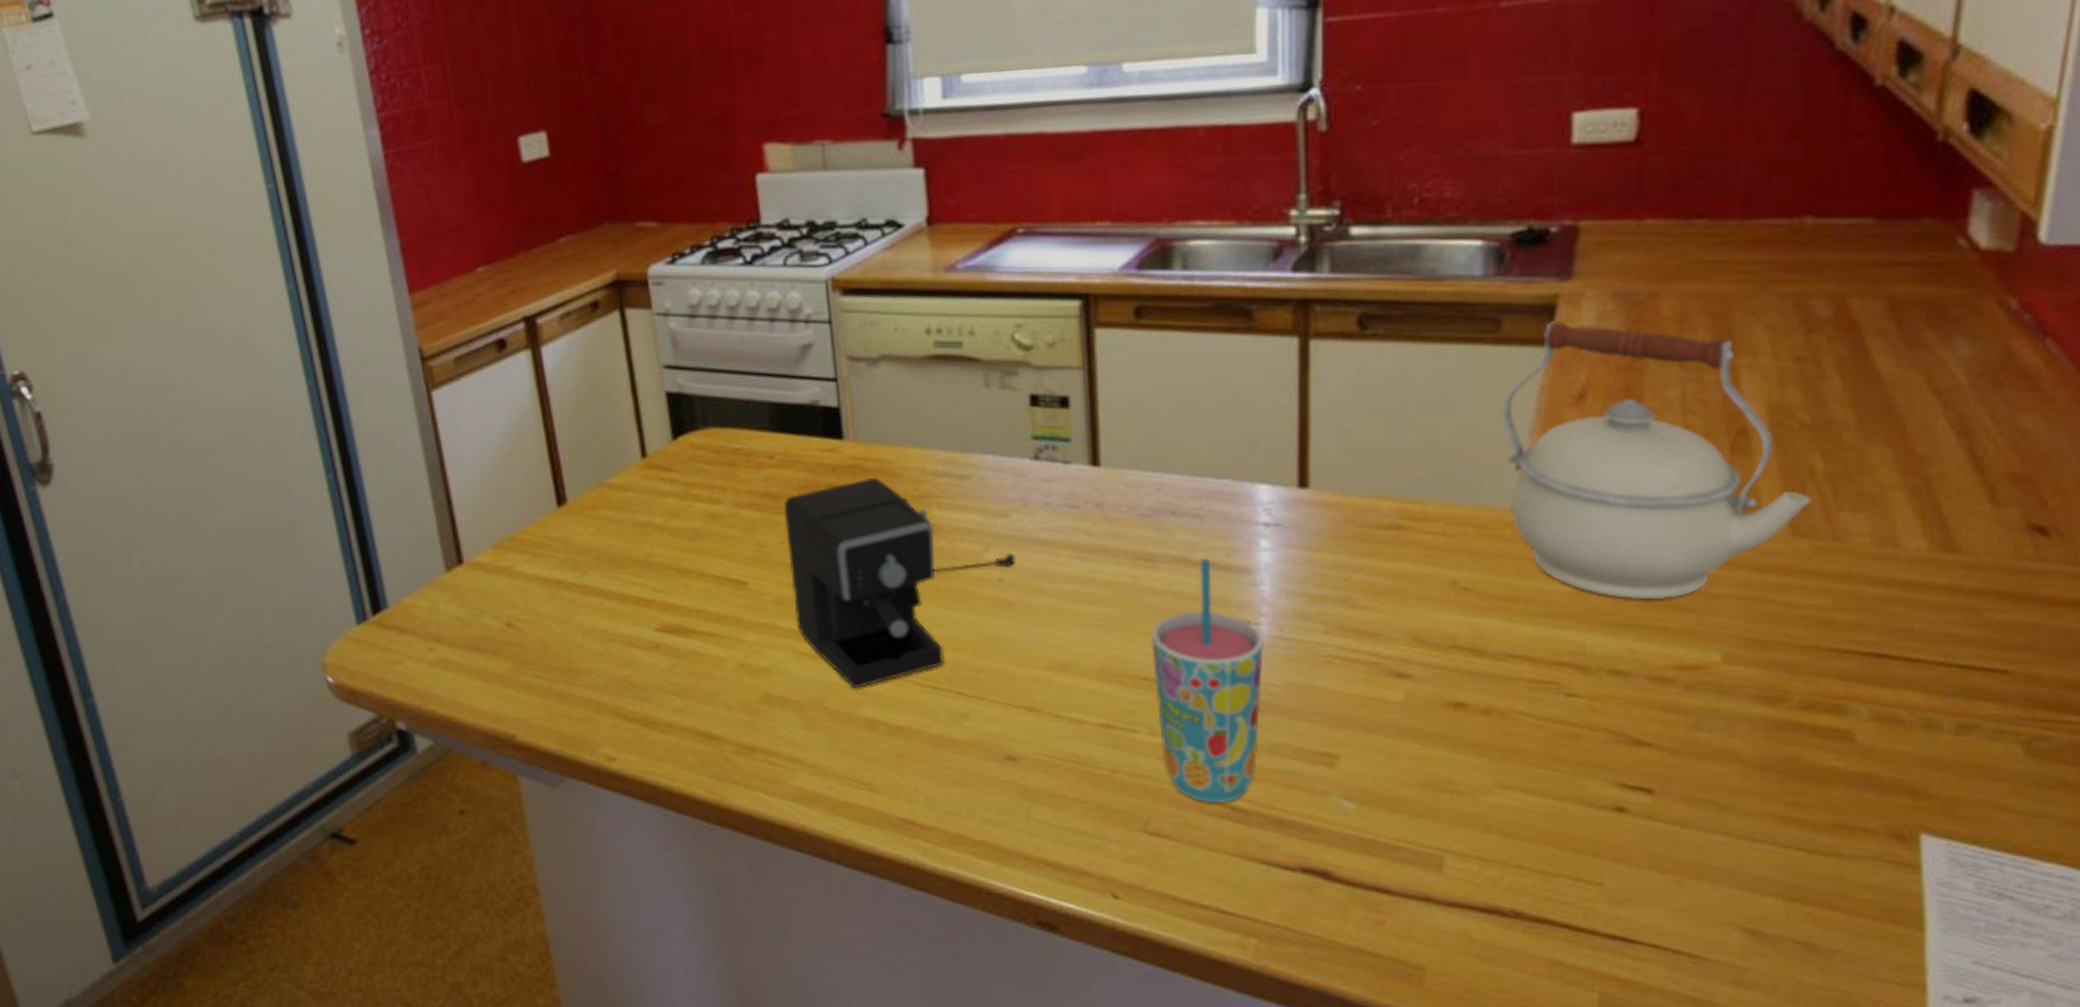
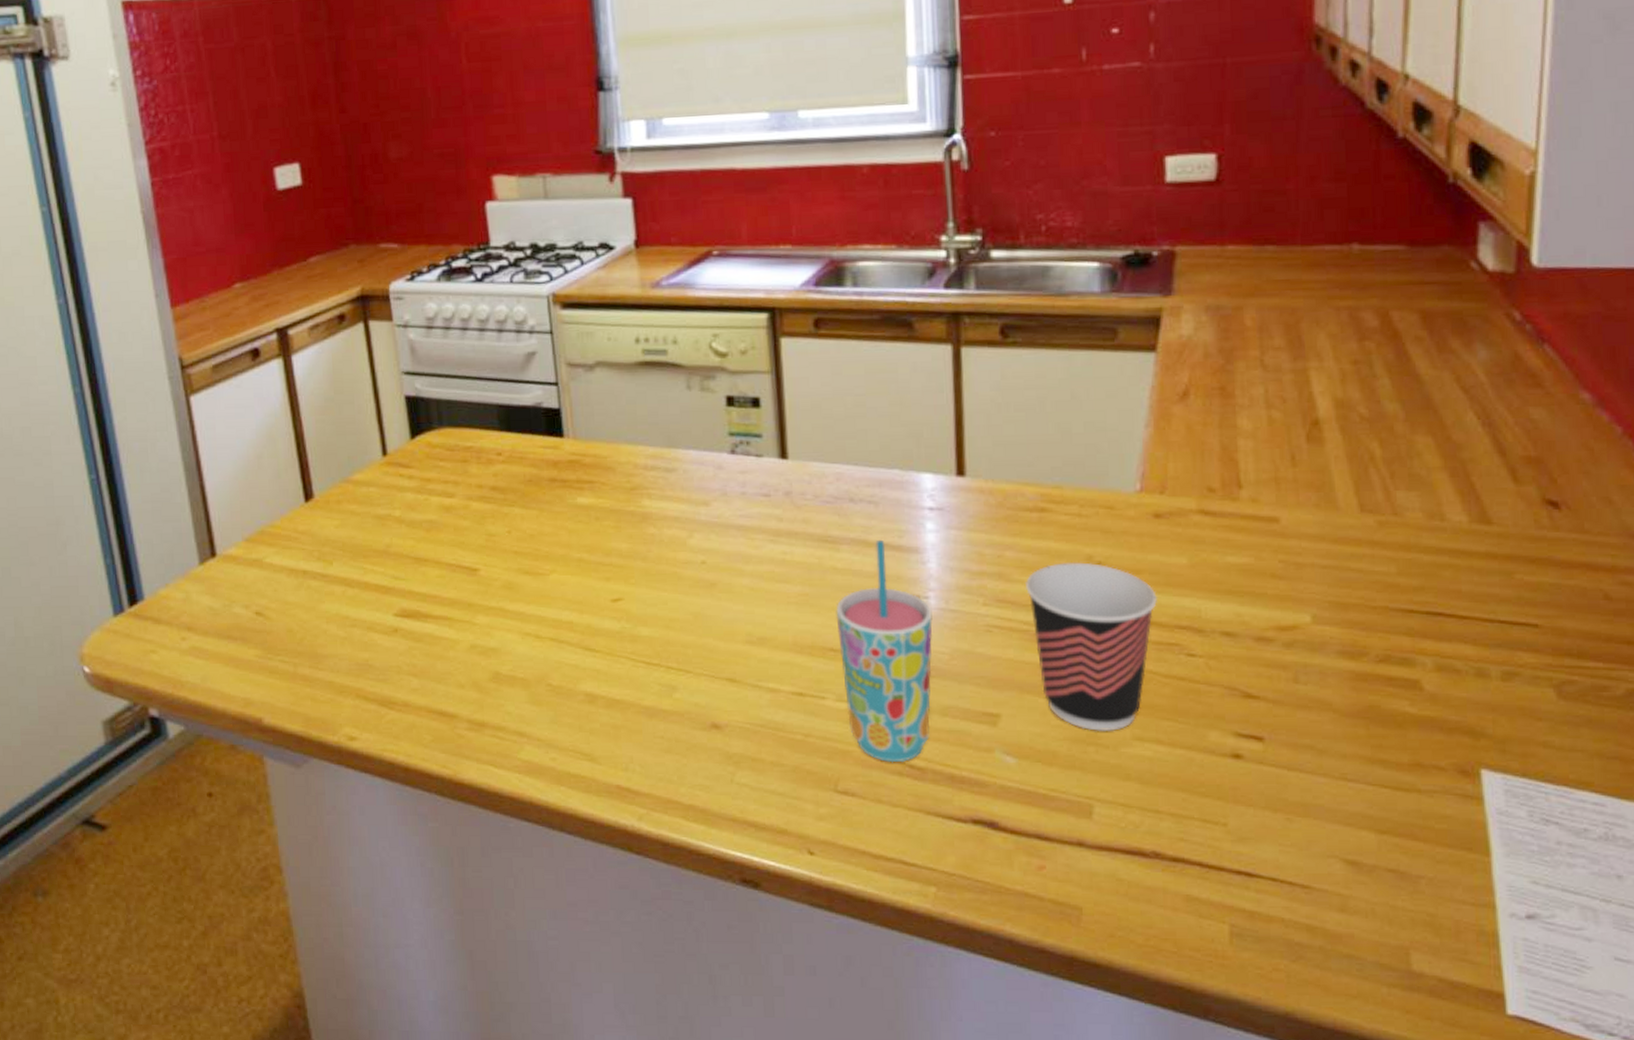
coffee maker: present [784,477,1017,689] -> none [511,471,718,666]
cup: none [1376,588,1533,777] -> present [1026,562,1157,731]
kettle: present [1502,321,1811,599] -> none [1122,331,1373,569]

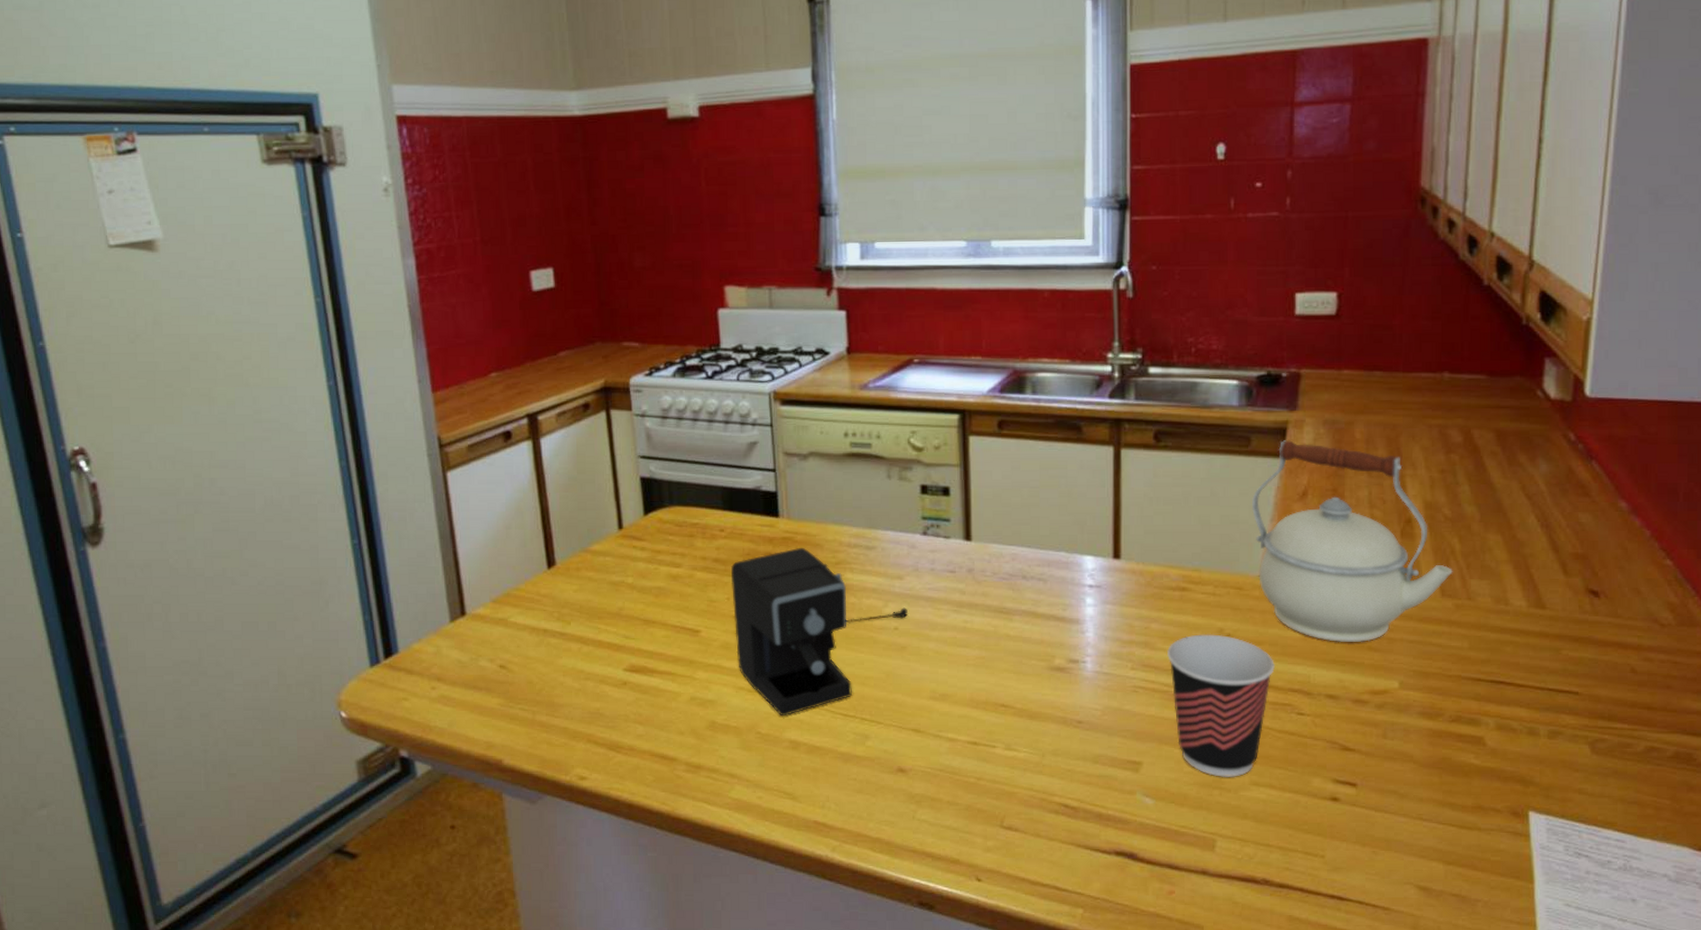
coffee maker: none [511,471,718,666] -> present [731,547,909,717]
cup: present [836,539,933,763] -> none [1007,611,1088,803]
kettle: none [1122,331,1373,569] -> present [1252,440,1453,642]

